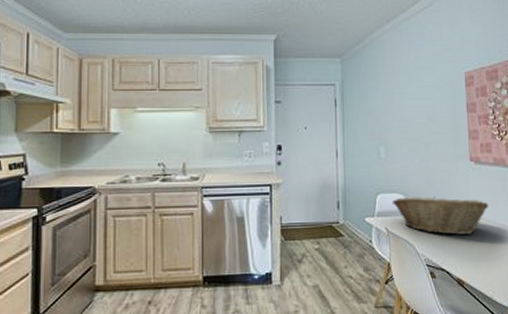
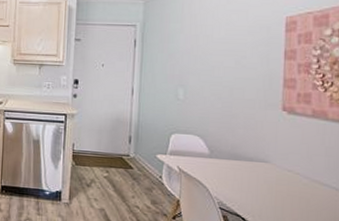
fruit basket: present [392,196,489,235] -> none [187,139,300,185]

